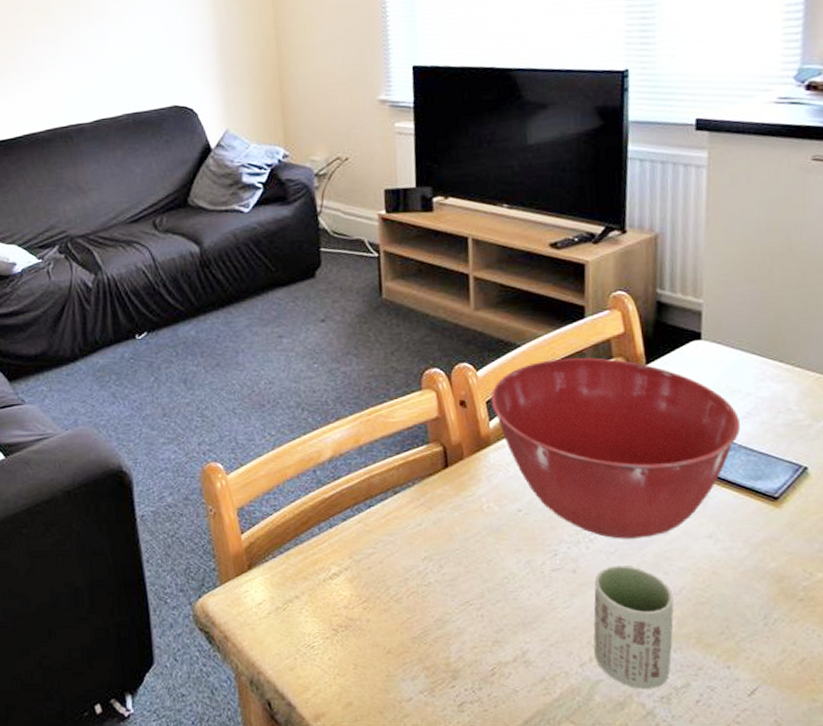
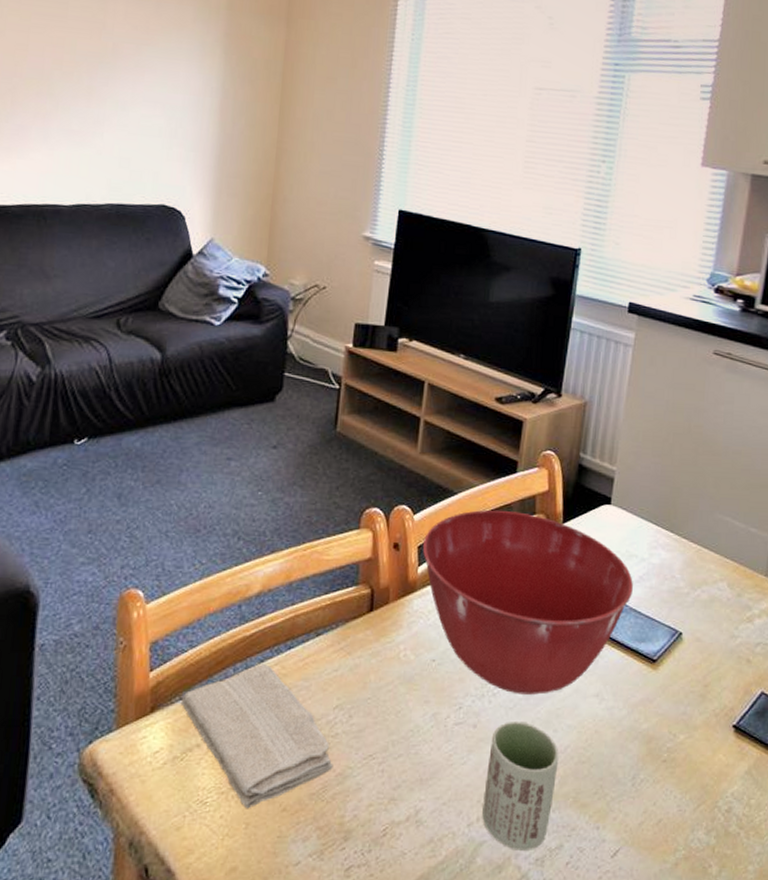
washcloth: none [274,521,431,652] -> present [180,663,333,809]

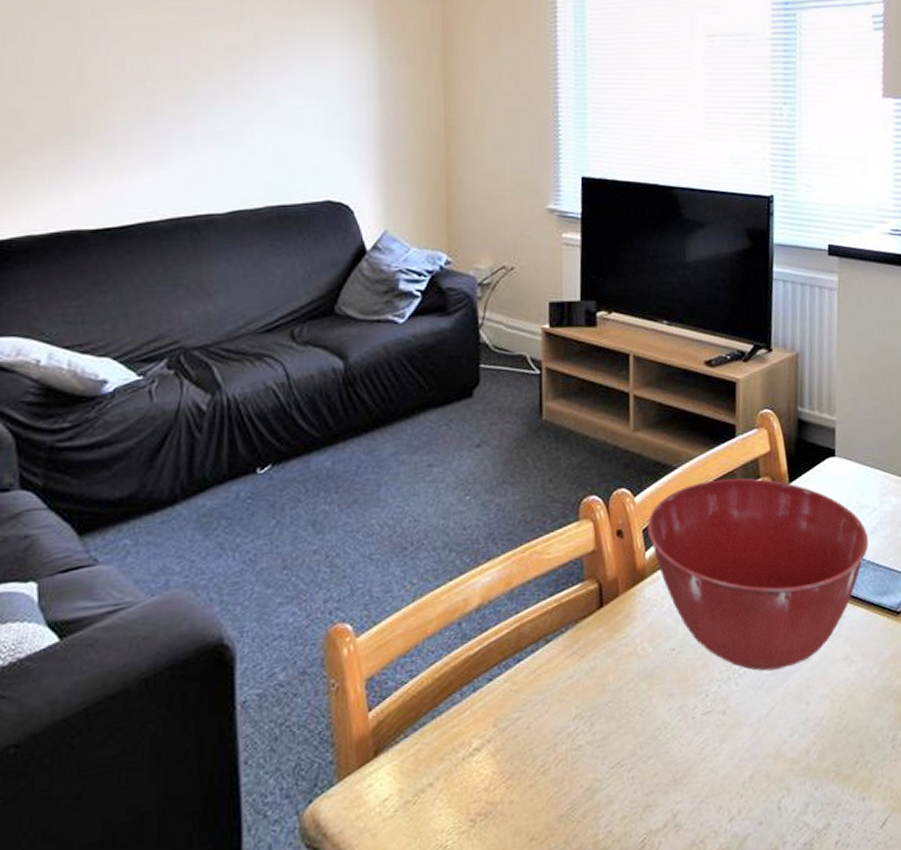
washcloth: present [180,663,333,809] -> none [406,681,580,846]
cup: present [482,722,559,850] -> none [742,699,815,838]

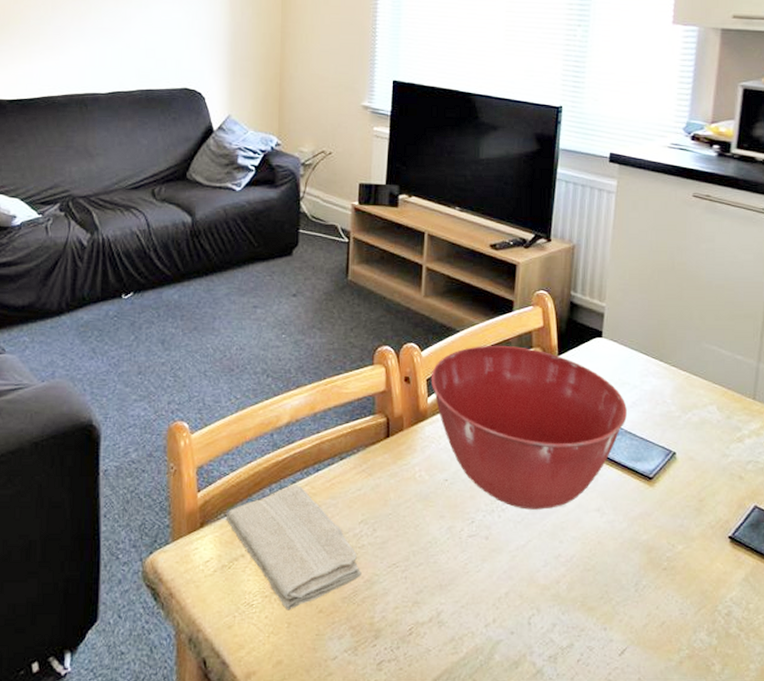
washcloth: none [406,681,580,846] -> present [225,484,362,611]

